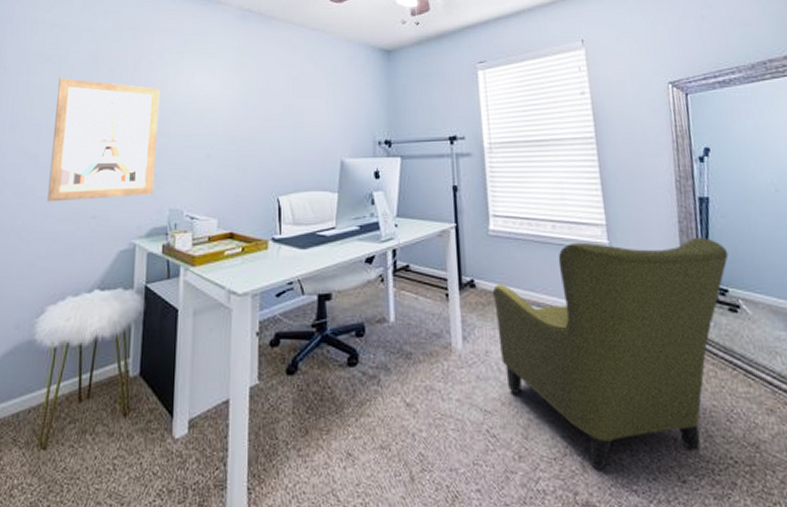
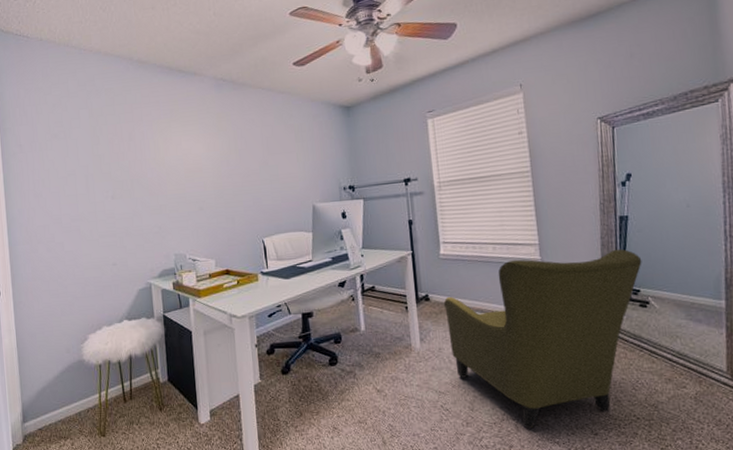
wall art: present [47,77,160,202] -> none [67,150,160,255]

